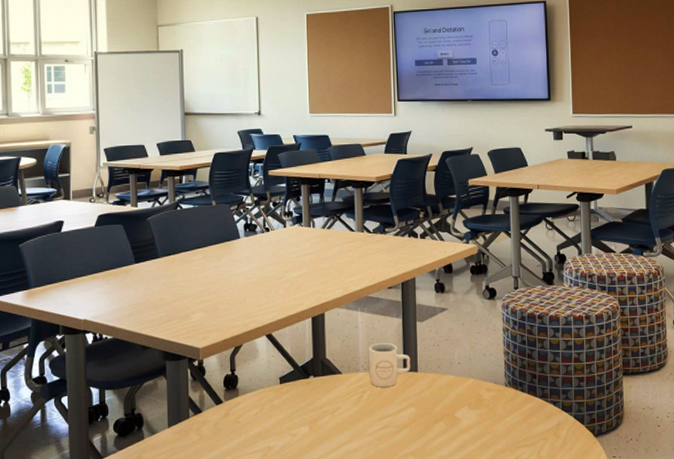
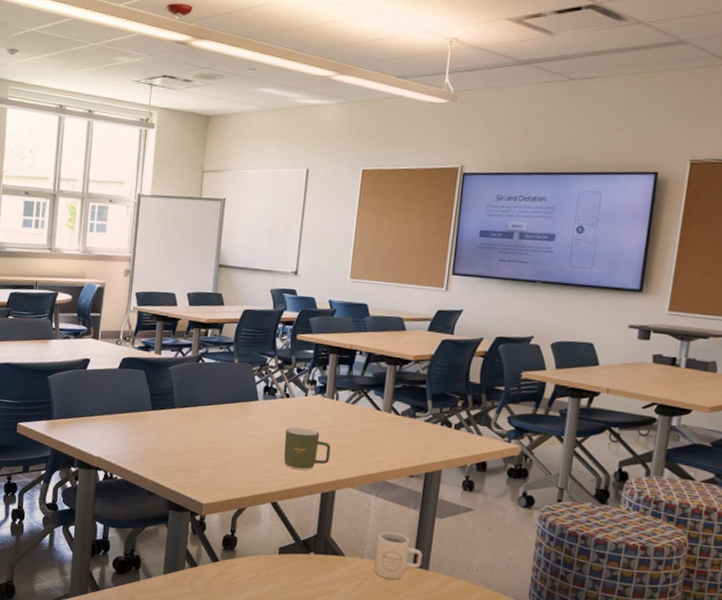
mug: none [270,258,315,299] -> present [283,427,331,470]

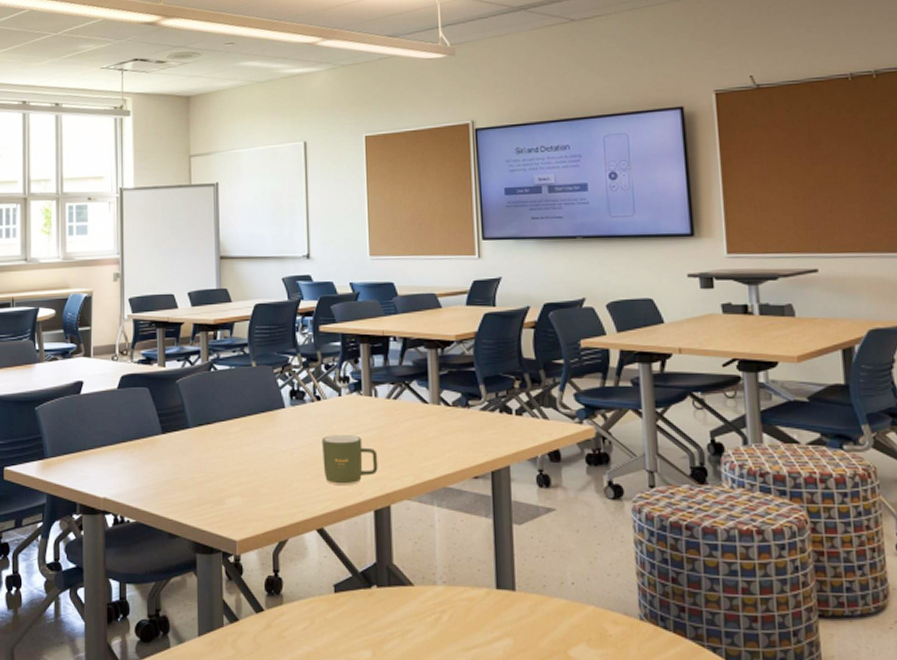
mug: present [374,531,423,580] -> none [448,548,506,608]

